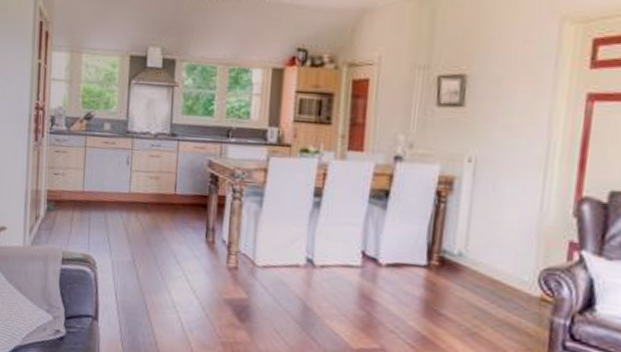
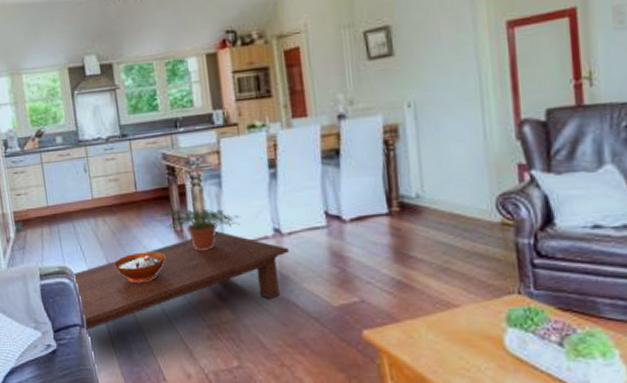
coffee table: none [96,249,318,329] -> present [73,231,289,334]
decorative bowl: none [139,255,192,287] -> present [114,251,166,283]
potted plant: none [195,216,276,267] -> present [160,206,241,250]

